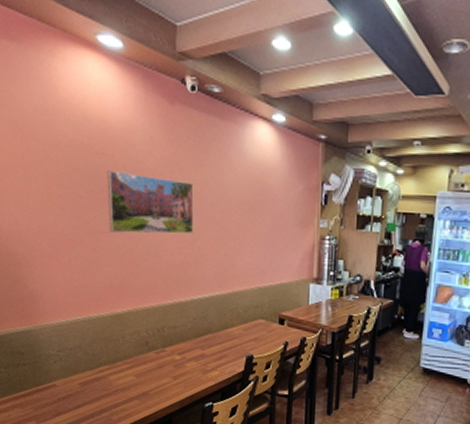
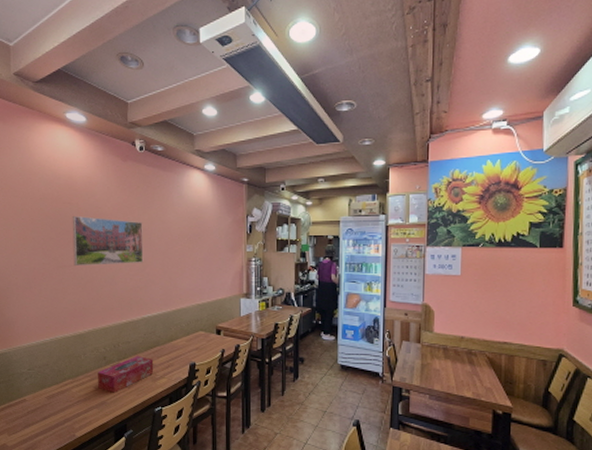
tissue box: none [139,343,204,384] -> present [98,356,154,393]

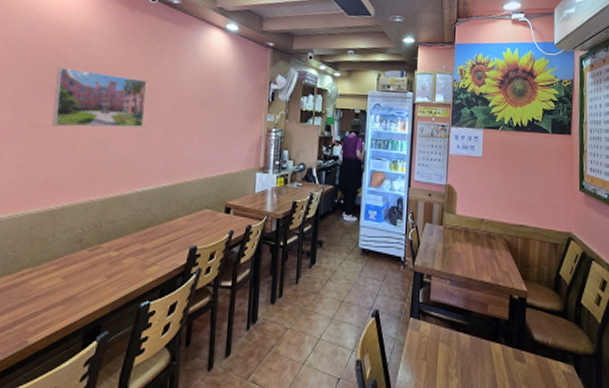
tissue box: present [98,356,154,393] -> none [67,238,145,285]

